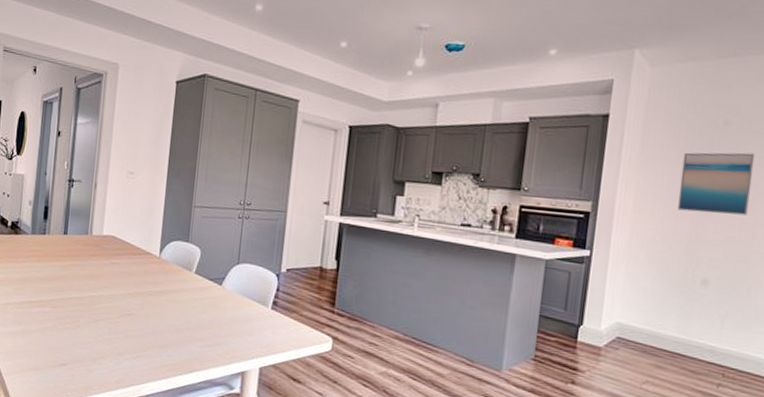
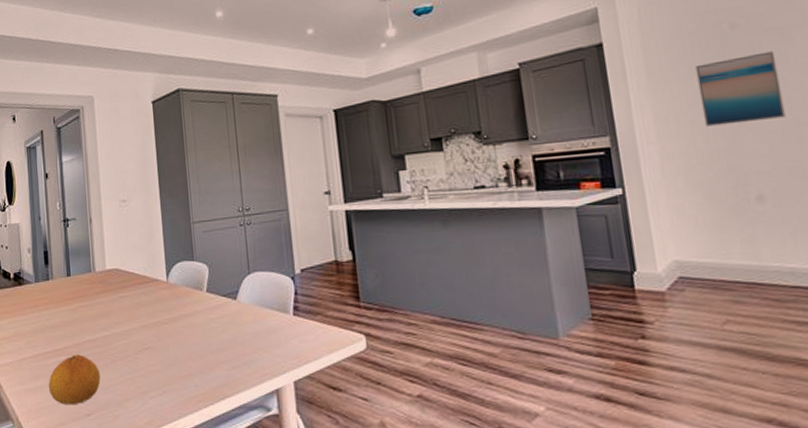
fruit: none [29,308,81,354] -> present [48,354,100,404]

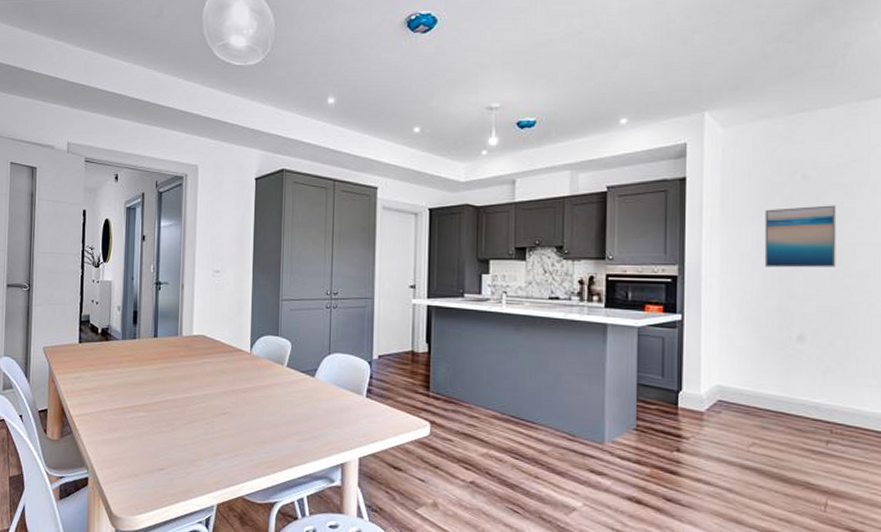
fruit: present [48,354,100,404] -> none [125,412,176,458]

